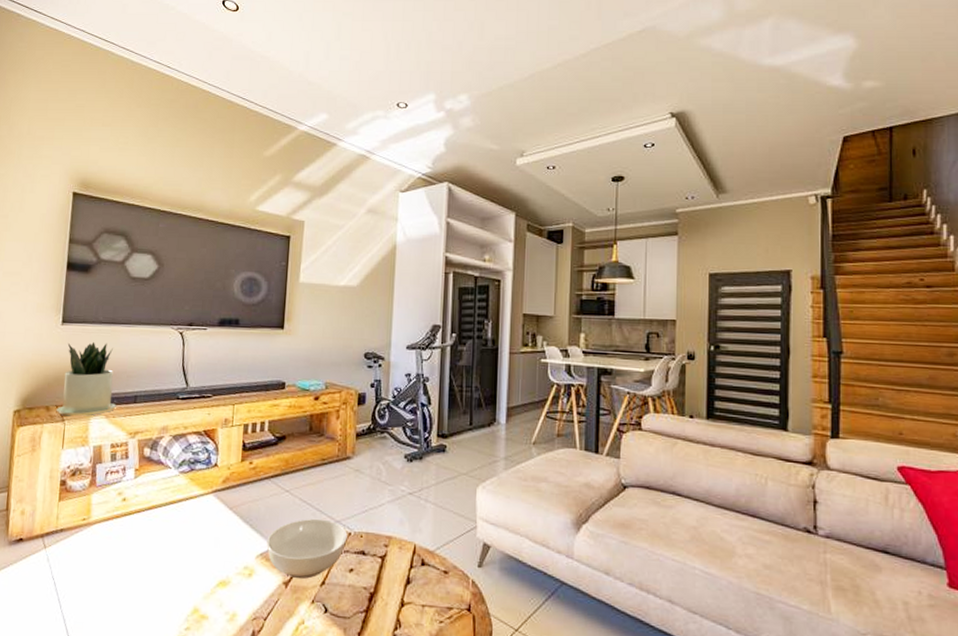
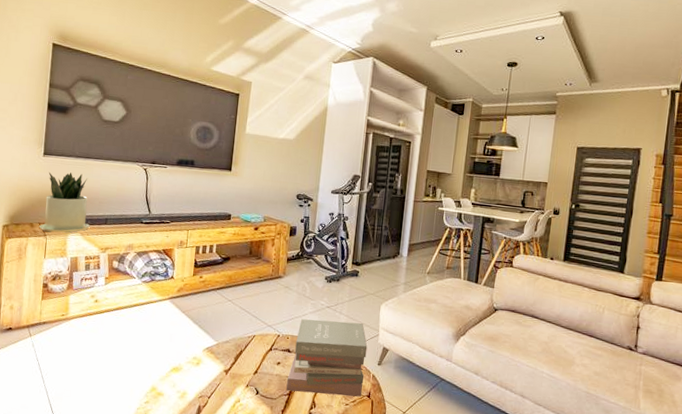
bowl: present [266,518,348,580] -> none [212,323,277,369]
books: none [363,510,463,611] -> present [286,319,368,397]

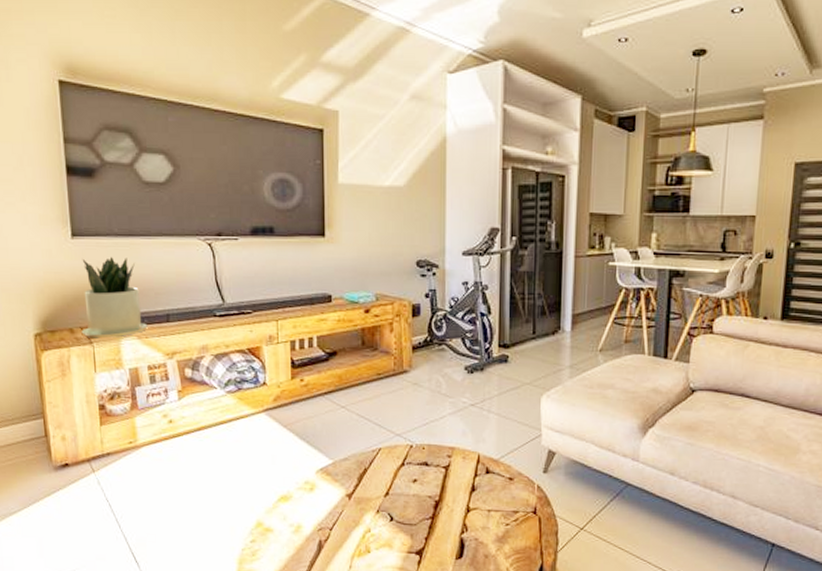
books: present [286,319,368,397] -> none [428,421,528,515]

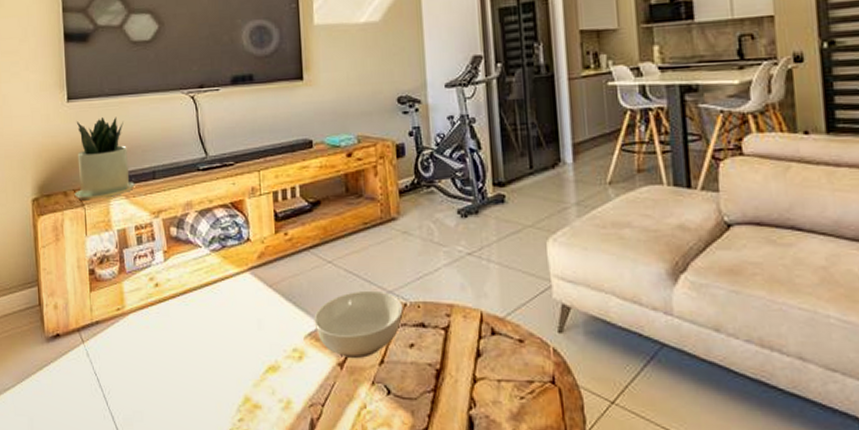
bowl: none [326,433,409,491] -> present [314,290,403,359]

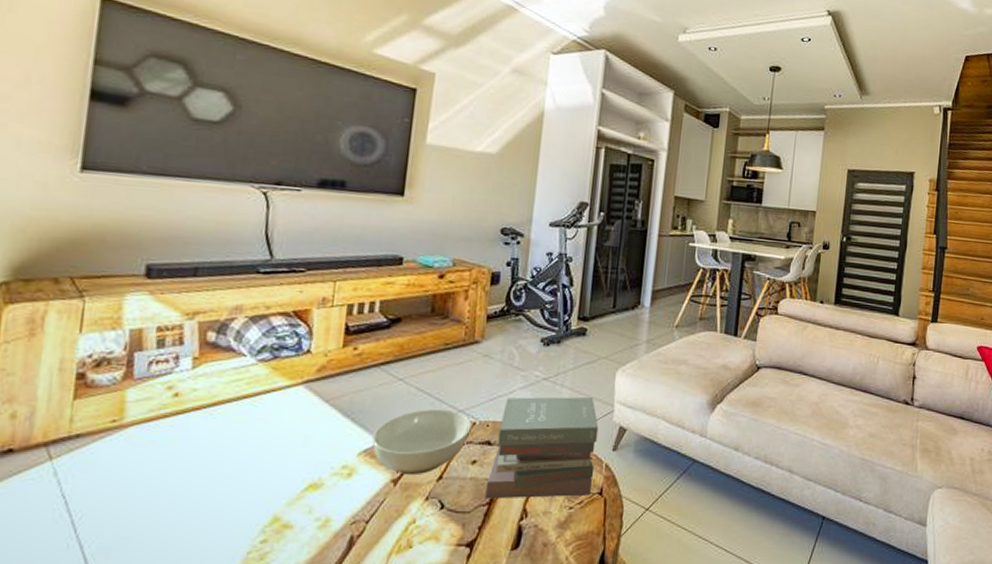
planter: present [74,117,135,200] -> none [70,197,167,292]
books: none [428,271,542,386] -> present [485,396,599,499]

